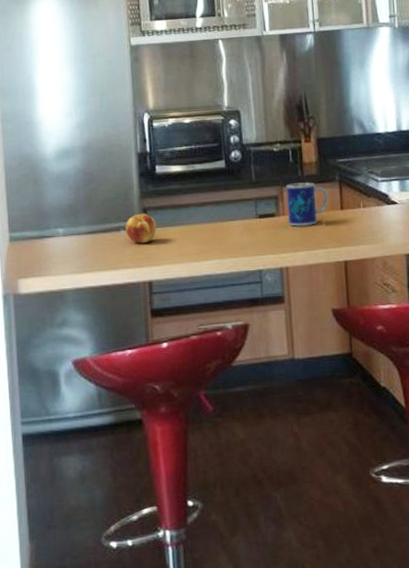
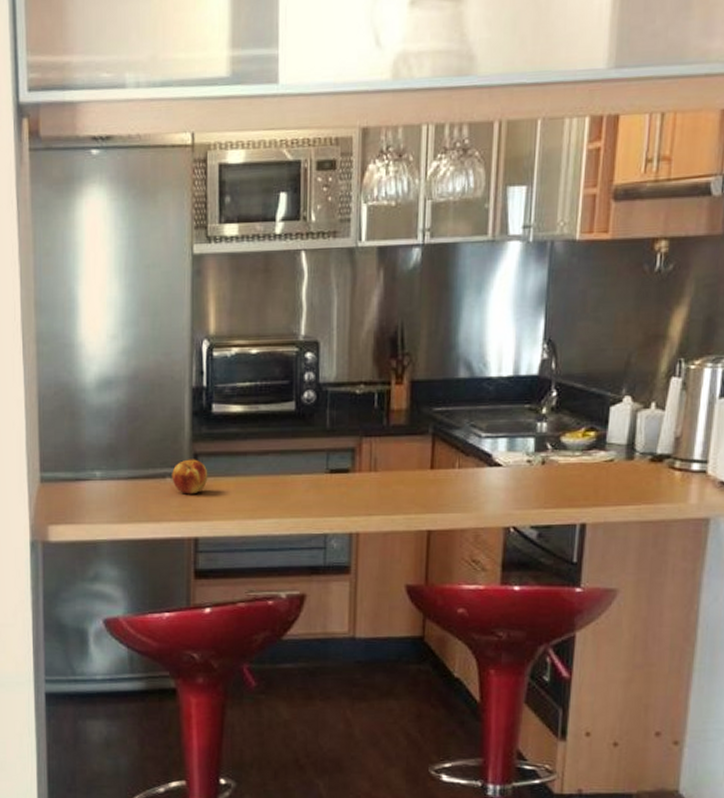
mug: present [286,182,328,227] -> none [365,433,417,486]

